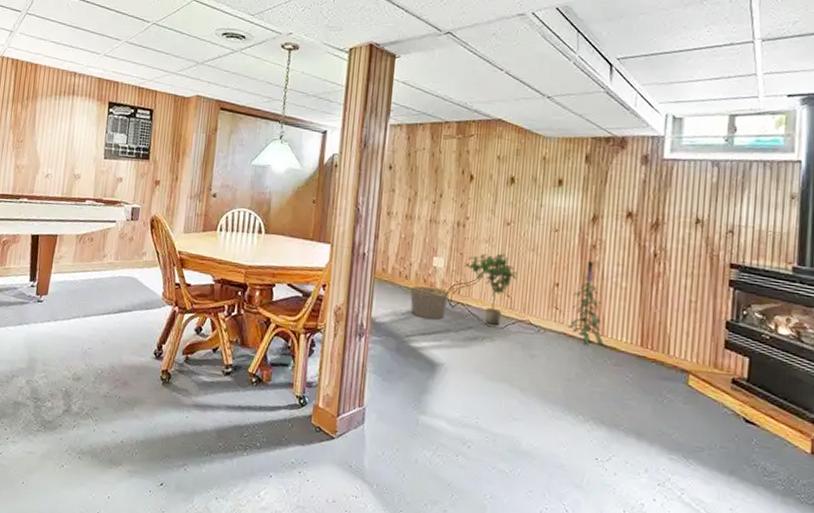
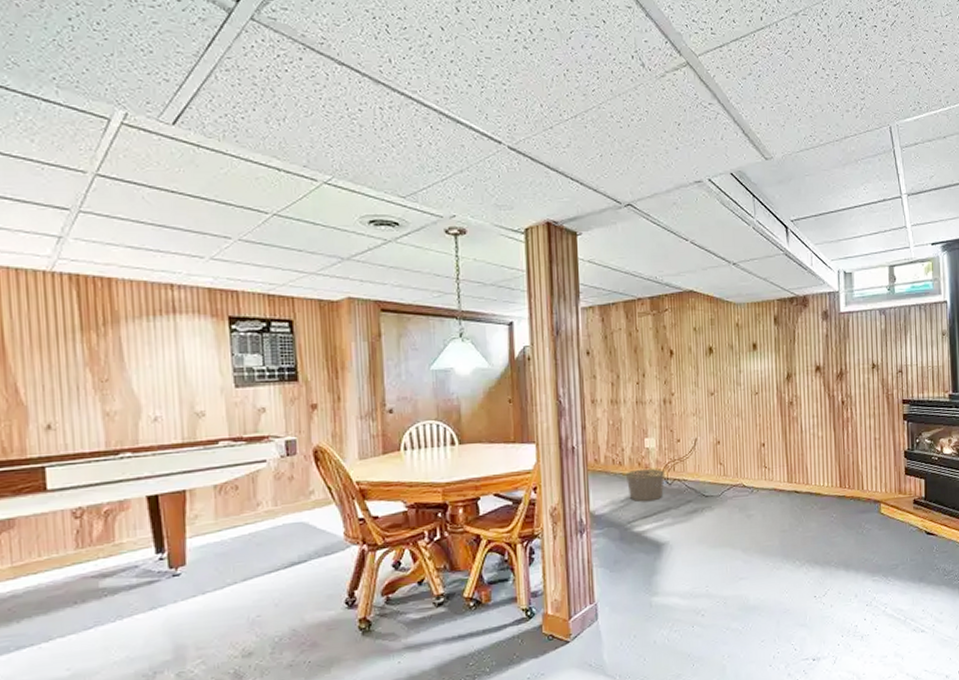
potted plant: present [468,253,518,326] -> none [679,424,727,496]
plant: present [567,260,604,347] -> none [776,416,810,496]

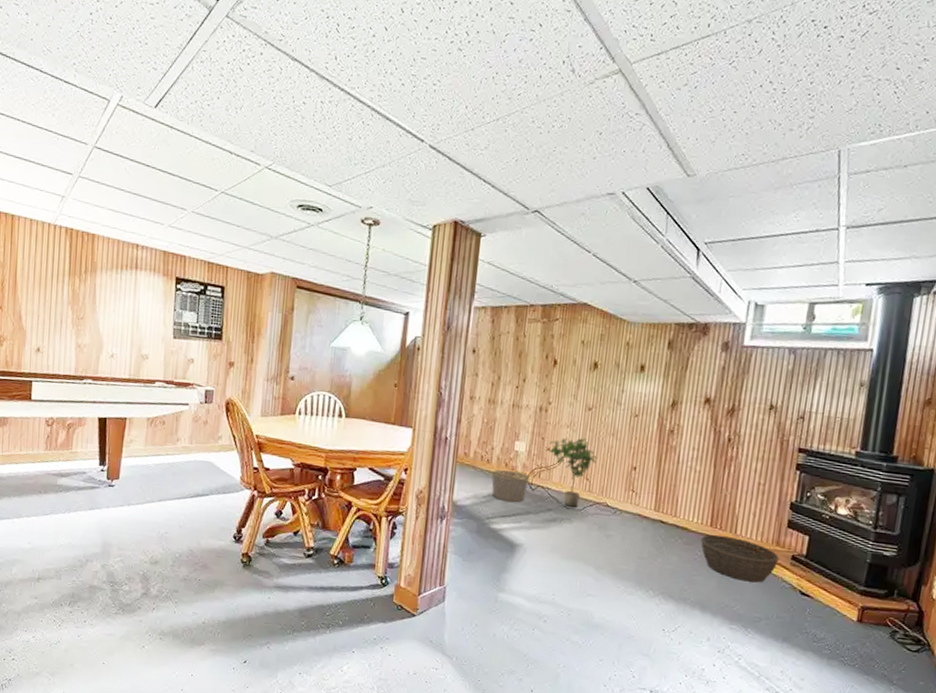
potted plant: none [679,424,727,496] -> present [549,438,597,509]
basket: none [834,493,904,533] -> present [701,535,779,583]

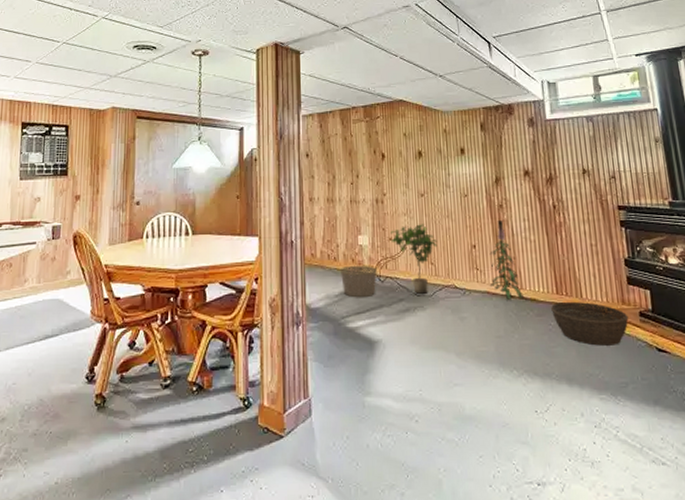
plant: none [642,445,676,527] -> present [489,219,525,300]

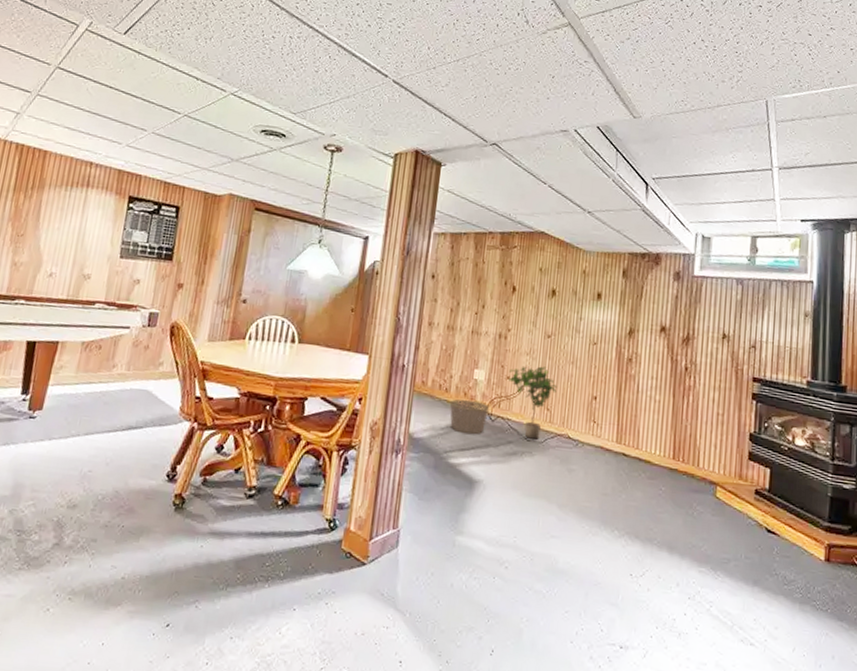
plant: present [489,219,525,300] -> none [604,373,639,460]
basket: present [551,302,629,346] -> none [664,468,743,520]

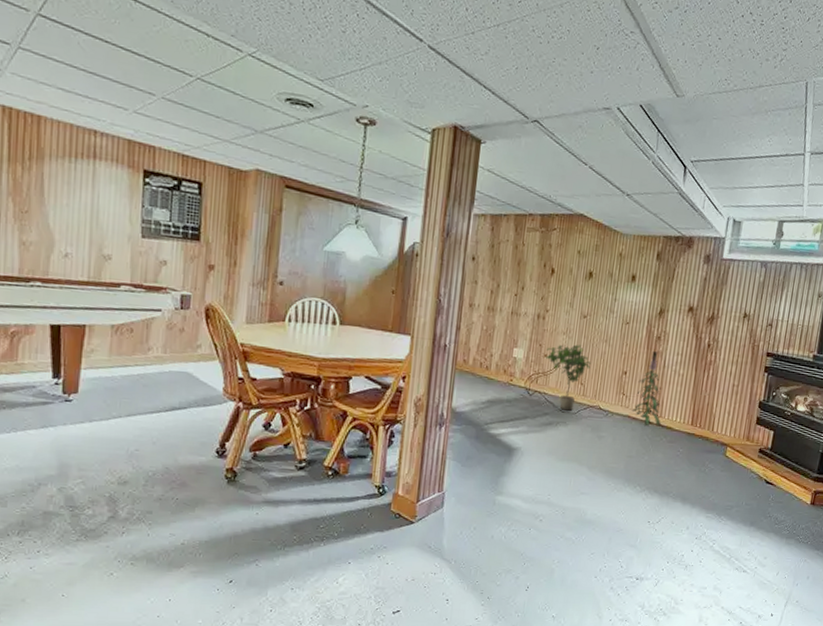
basket: present [449,399,490,435] -> none [490,376,528,408]
plant: none [604,373,639,460] -> present [631,350,662,427]

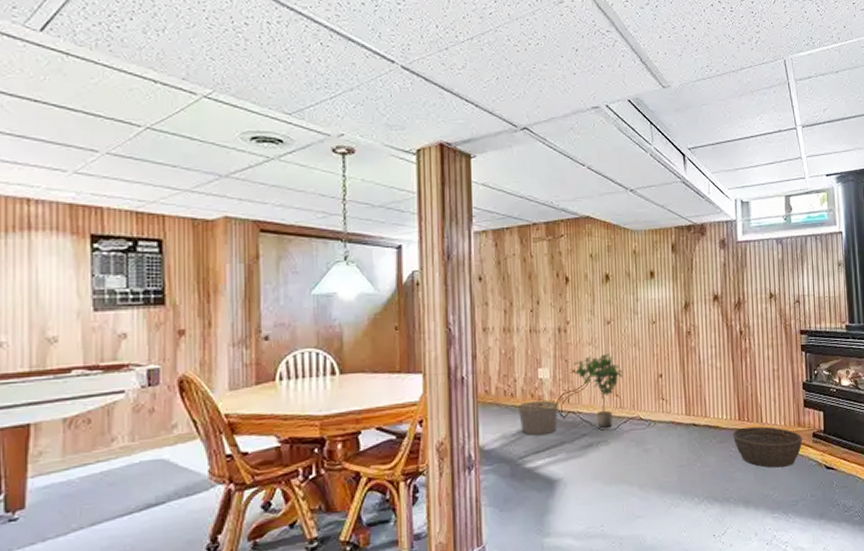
basket: none [490,376,528,408] -> present [517,400,559,437]
plant: present [631,350,662,427] -> none [674,347,709,429]
basket: none [682,433,749,475] -> present [733,426,803,468]

